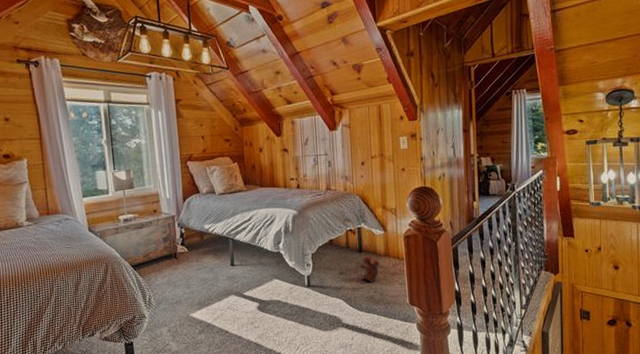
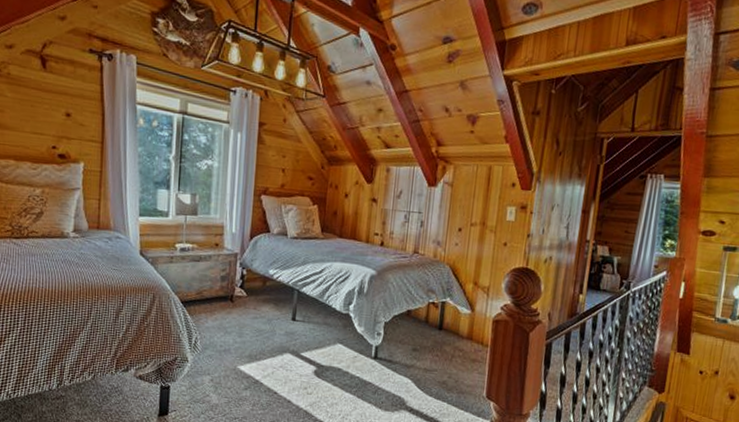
plush toy: present [359,255,380,283] -> none [436,334,460,367]

